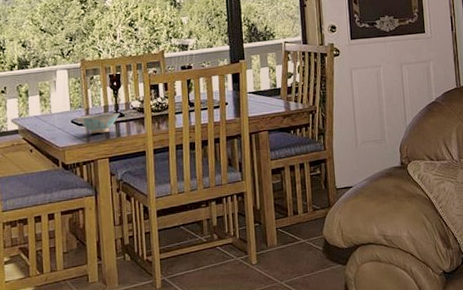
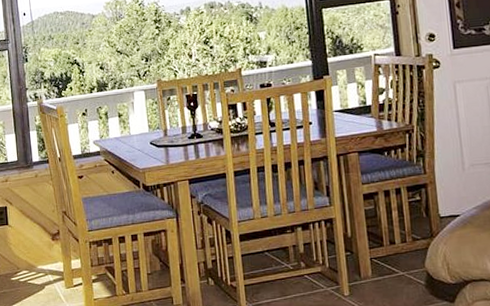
ceramic bowl: present [76,113,120,134] -> none [155,134,198,156]

